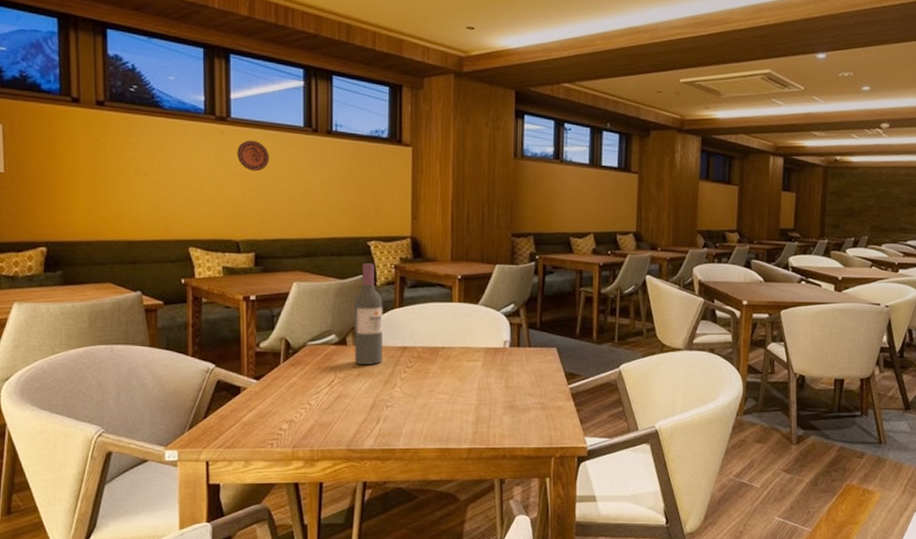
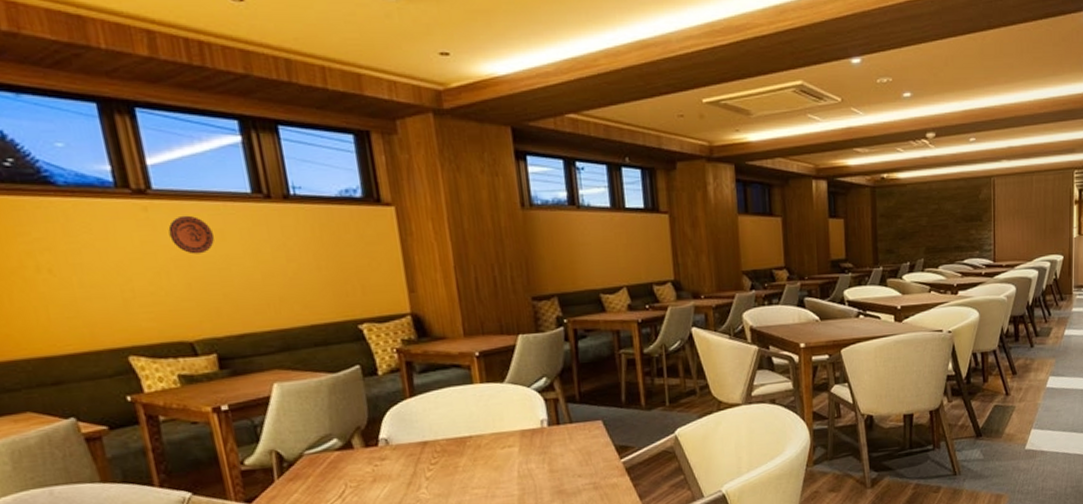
wine bottle: present [354,263,383,365] -> none [354,350,400,469]

